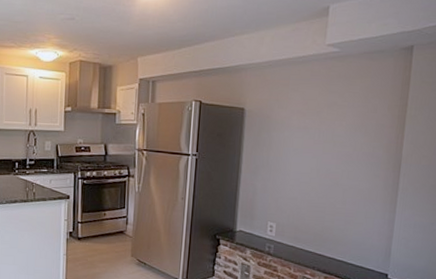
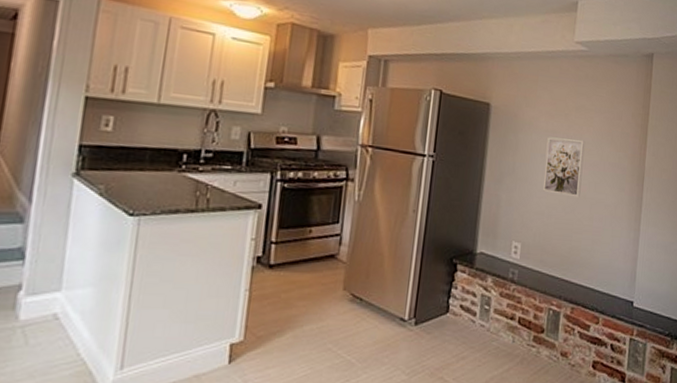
wall art: none [295,133,338,185] -> present [542,137,585,198]

